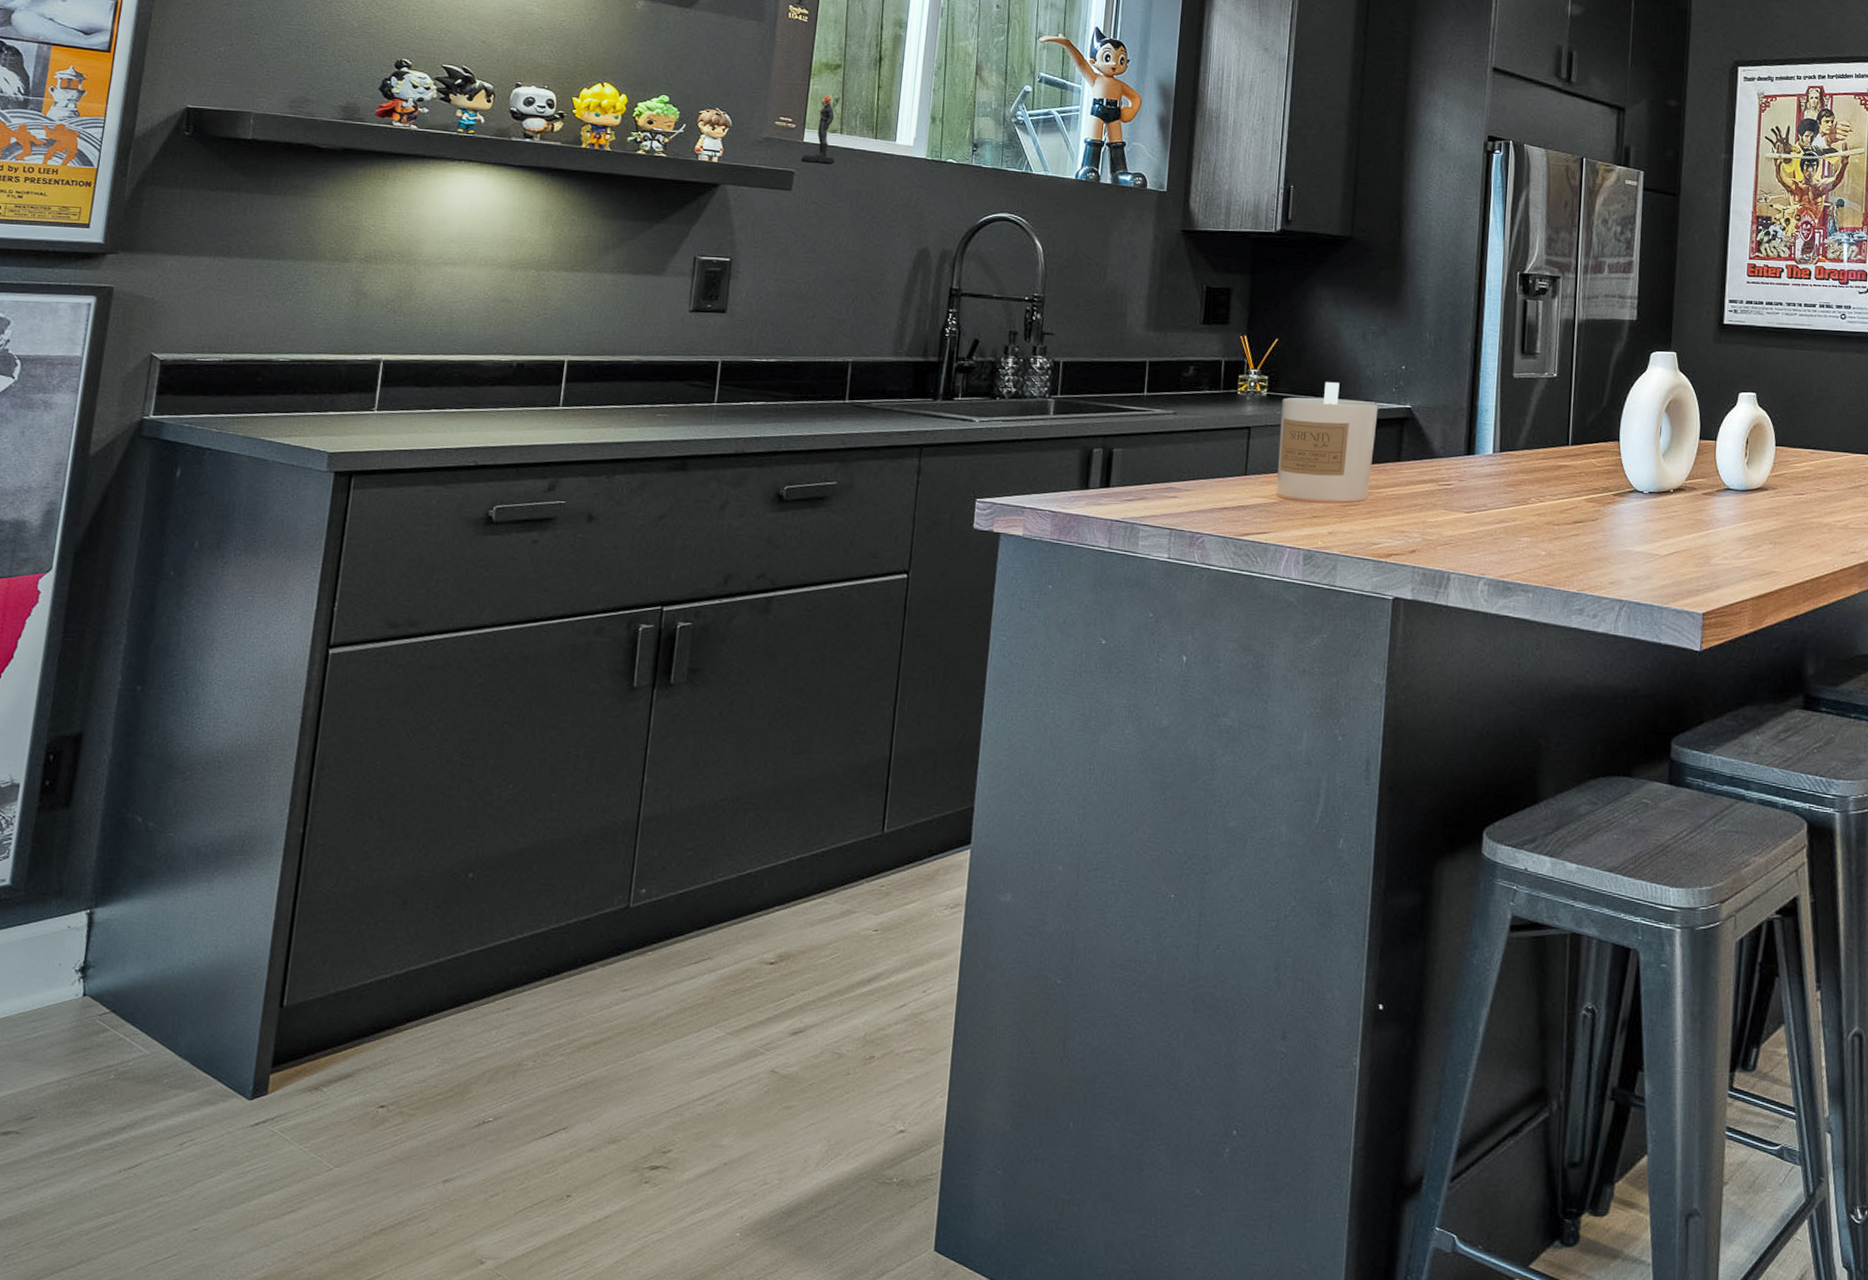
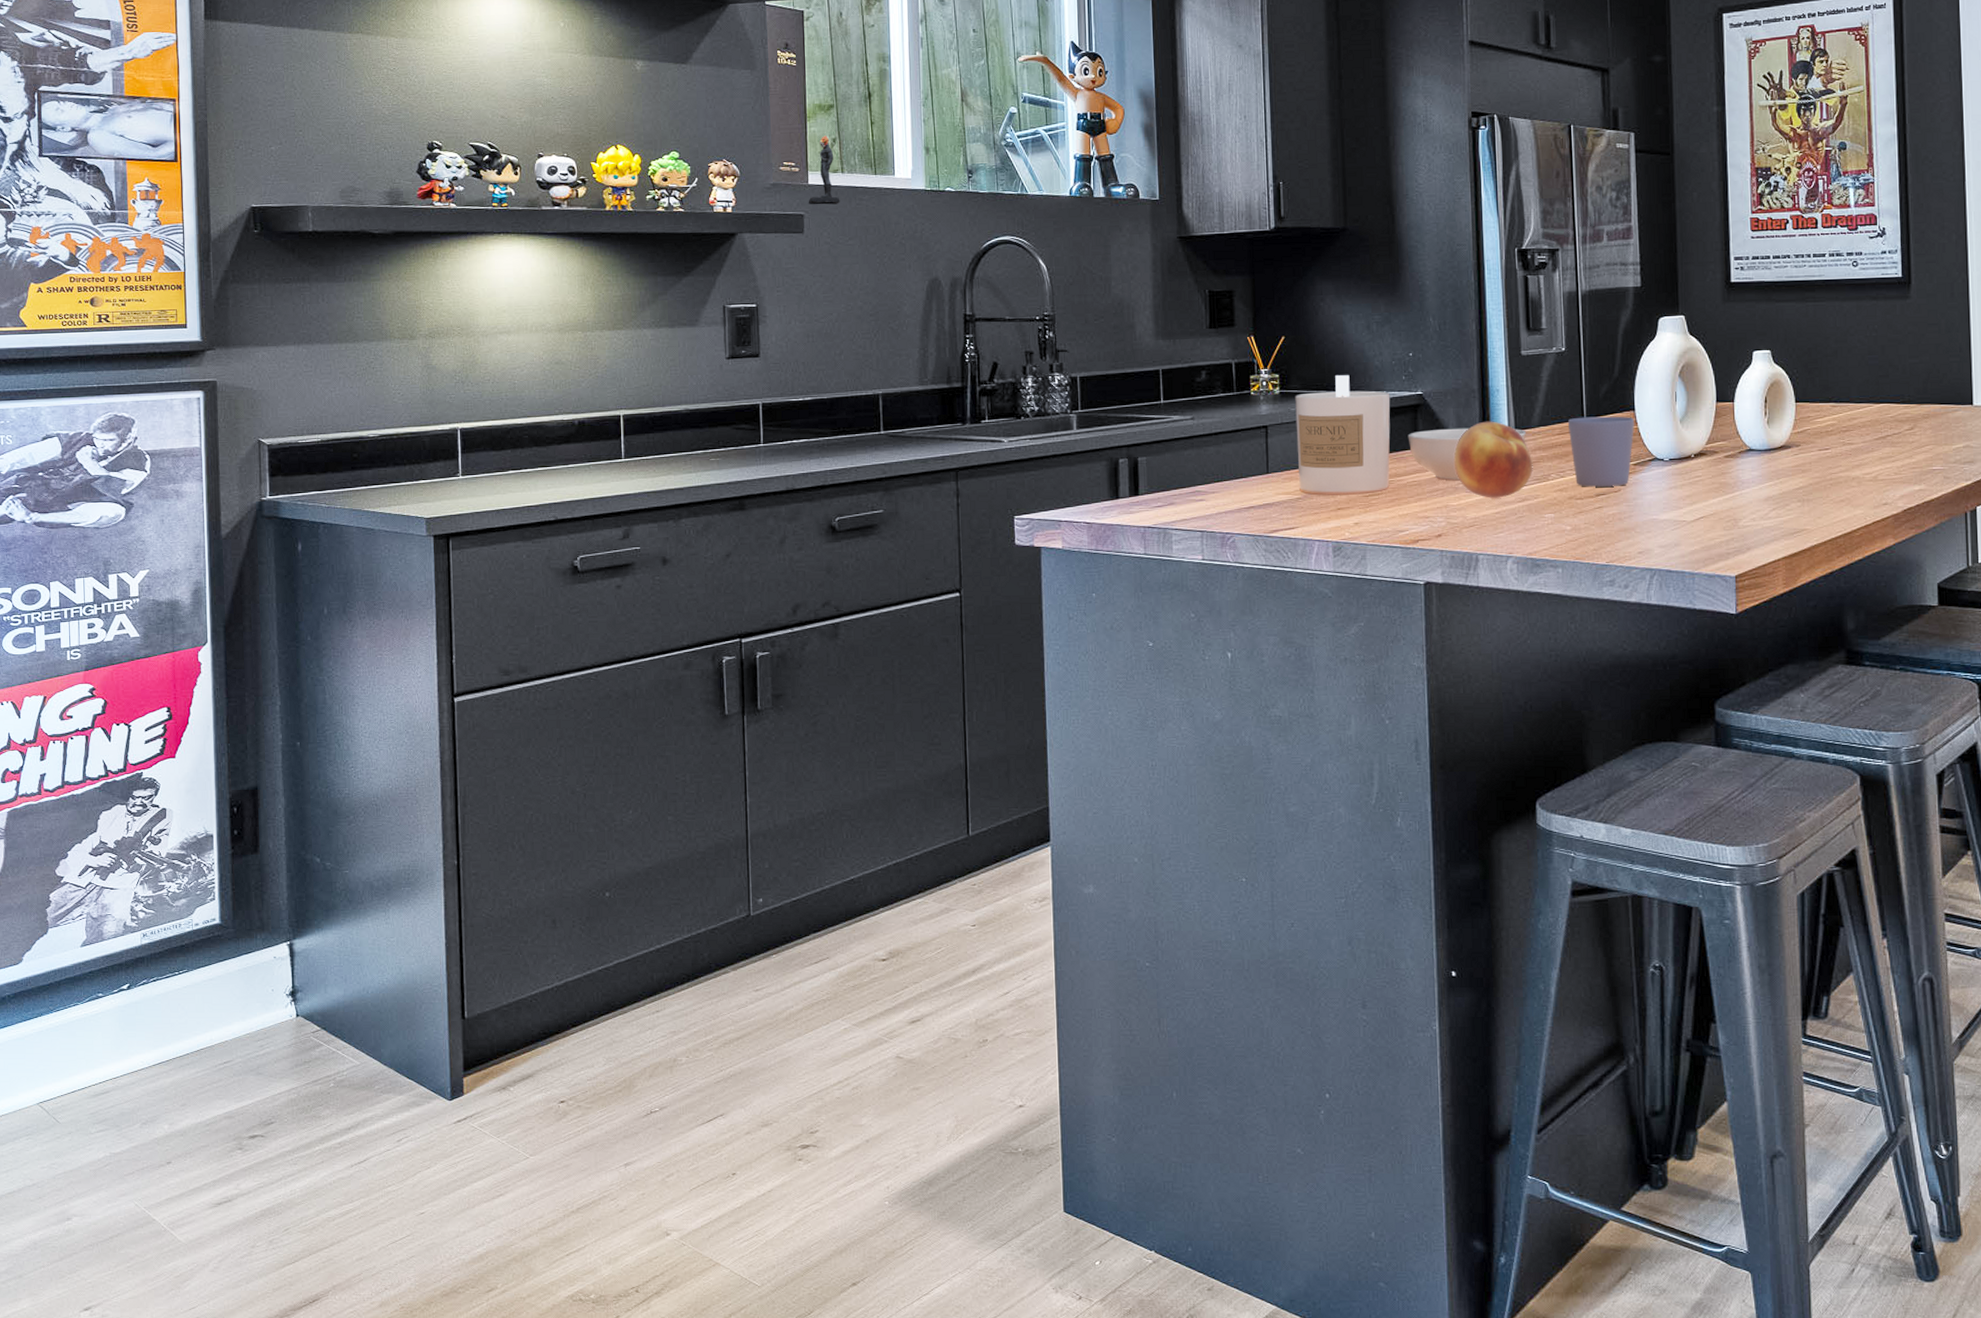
bowl: none [1391,444,1510,498] -> present [1407,428,1526,481]
fruit: none [1435,440,1514,518] -> present [1453,421,1533,498]
cup: none [1552,443,1618,515] -> present [1568,416,1634,487]

